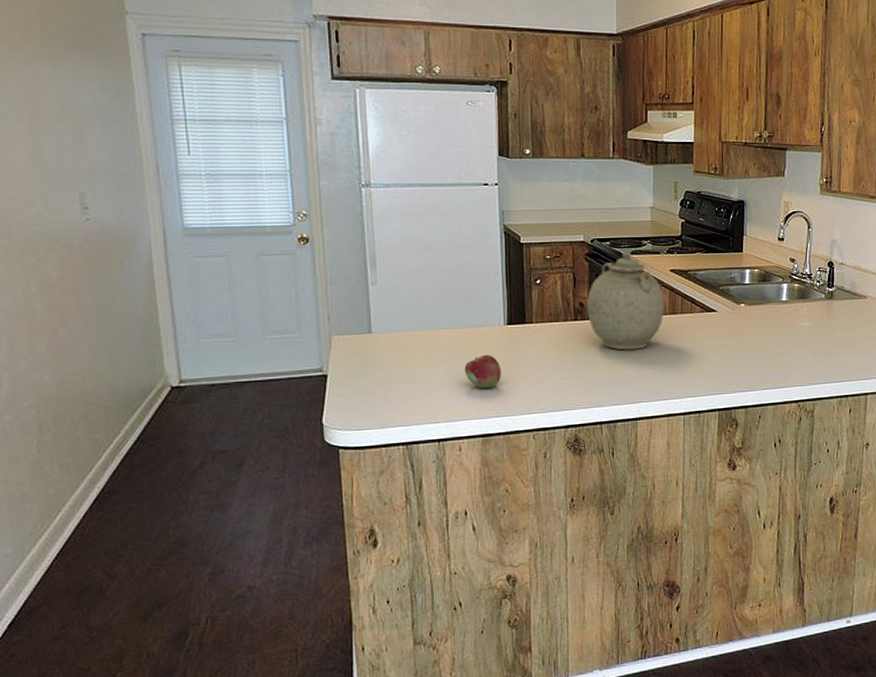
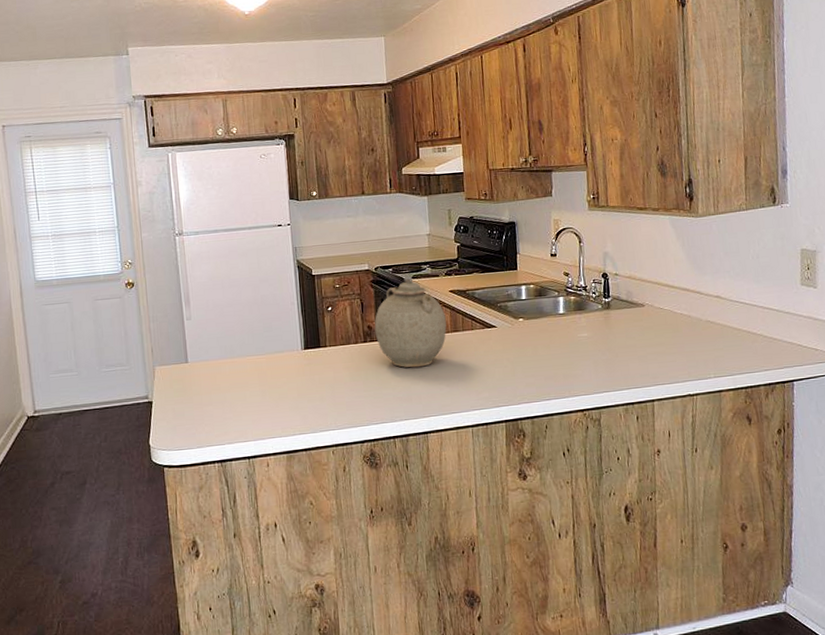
fruit: present [464,354,501,389] -> none [268,377,301,409]

